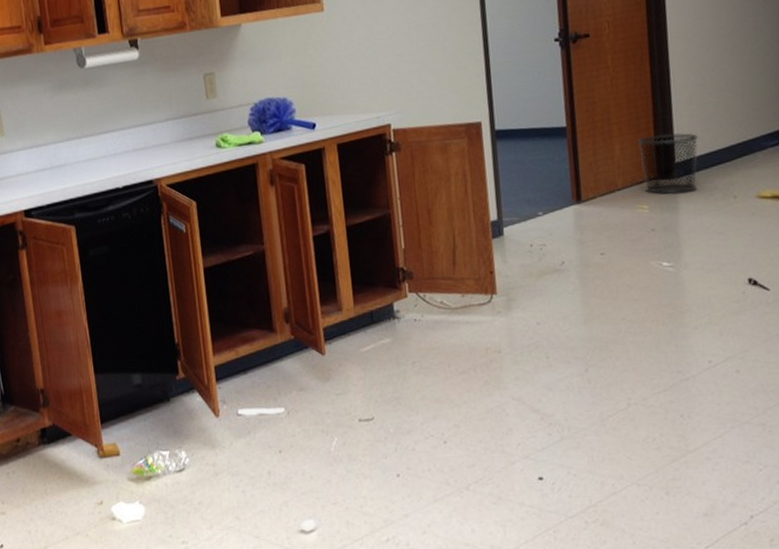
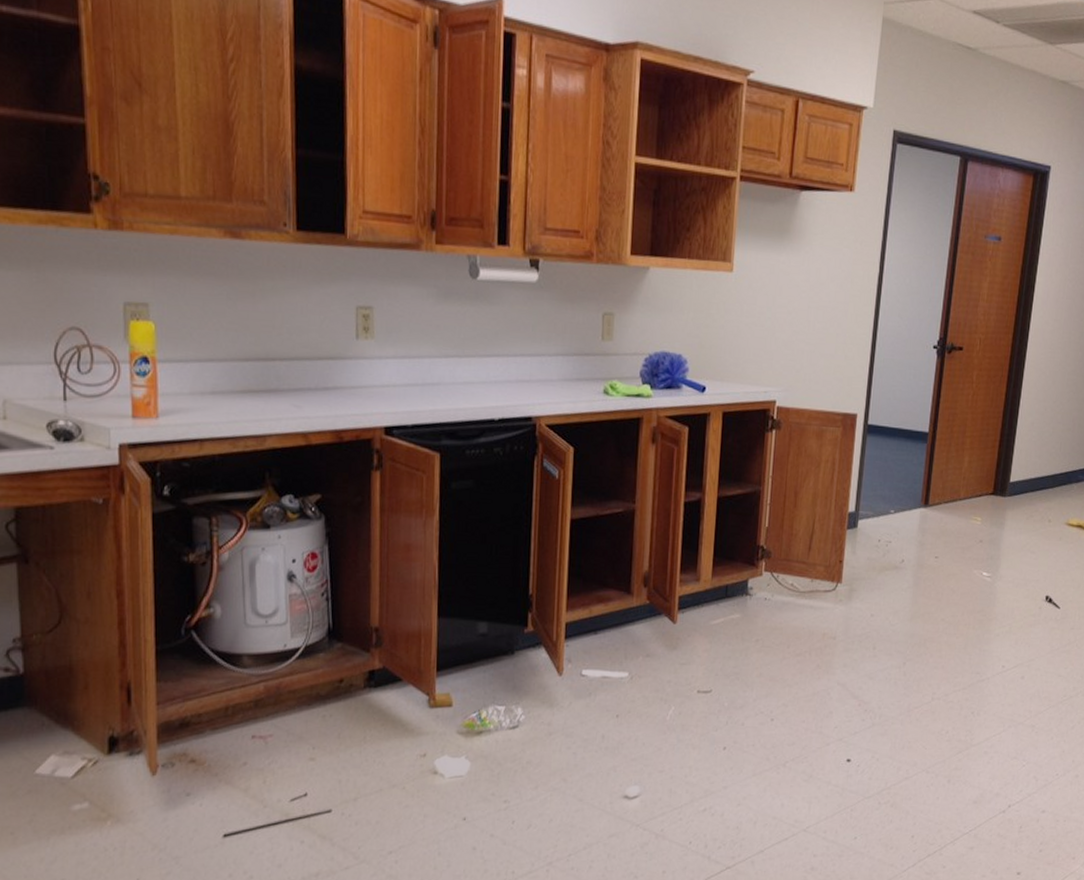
waste bin: present [637,133,698,195] -> none [982,454,1032,511]

